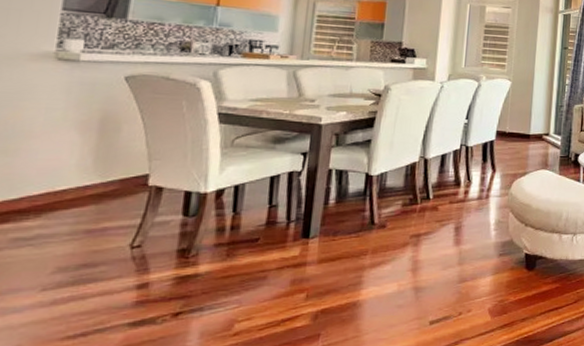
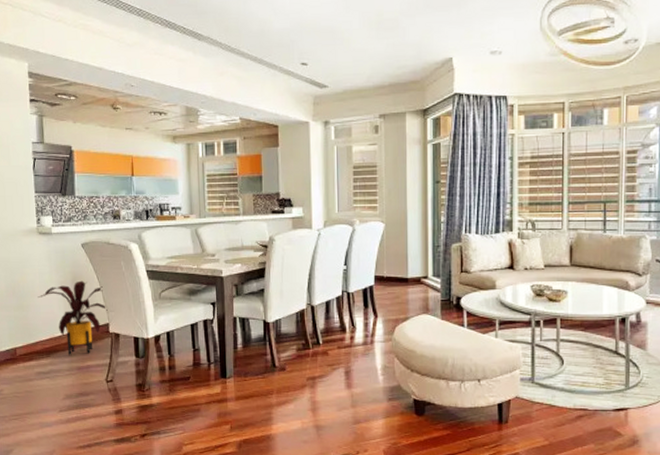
house plant: none [37,120,150,216] -> present [38,280,108,356]

